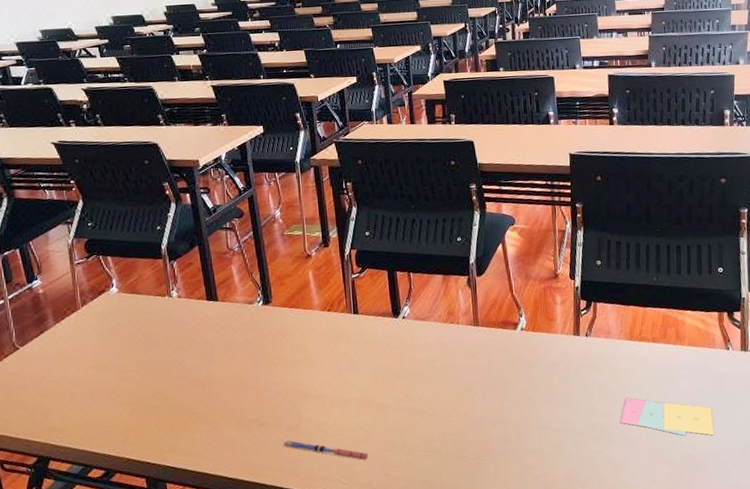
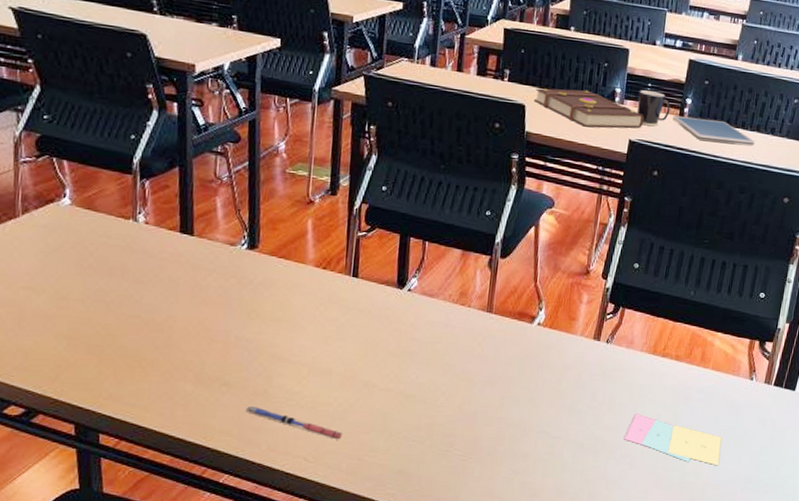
book: none [480,118,580,150] -> present [533,88,644,129]
mug: none [569,107,601,139] -> present [636,89,671,127]
tablet: none [604,121,683,143] -> present [673,115,755,146]

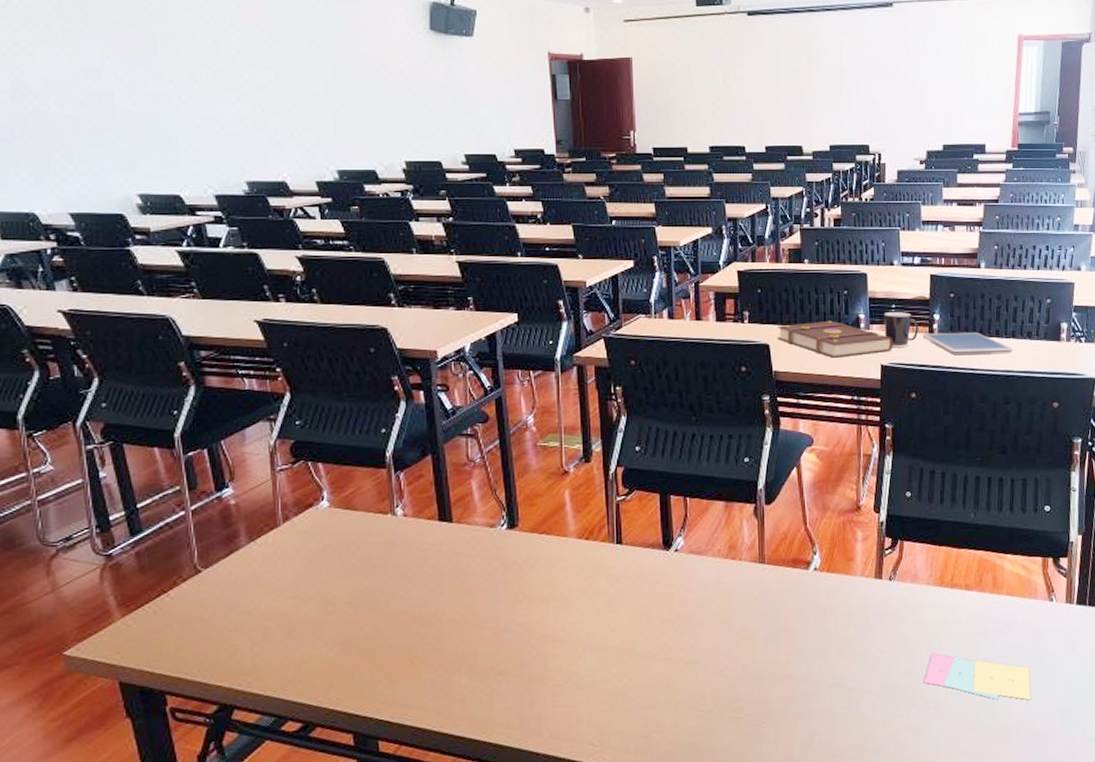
pen: present [245,405,343,440] -> none [523,692,627,719]

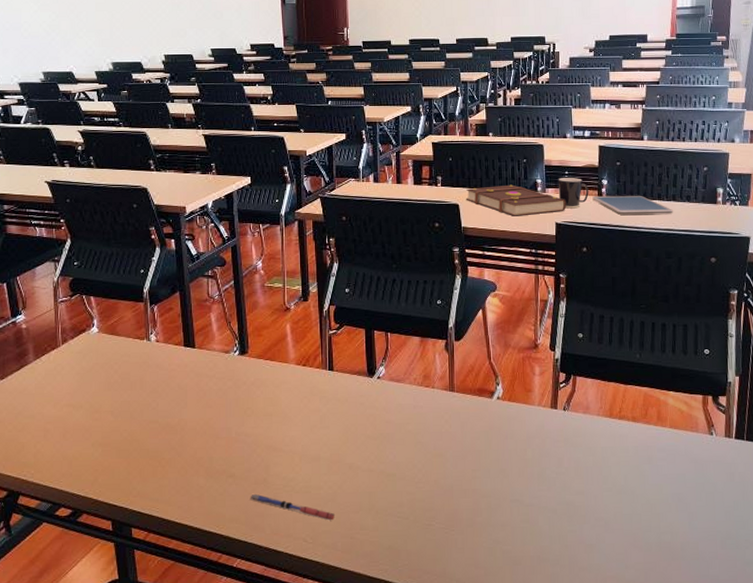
pen: none [523,692,627,719] -> present [250,493,336,521]
sticky notes: present [923,653,1031,701] -> none [594,477,694,524]

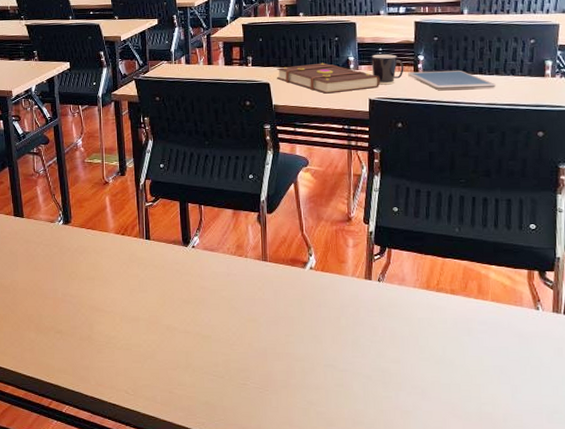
pen: present [250,493,336,521] -> none [76,348,155,376]

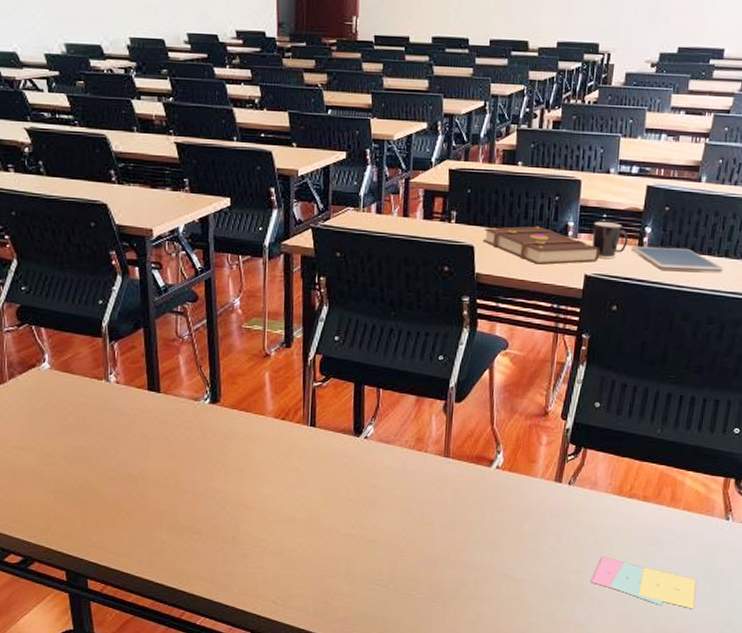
sticky notes: none [410,347,518,396] -> present [590,556,696,610]

